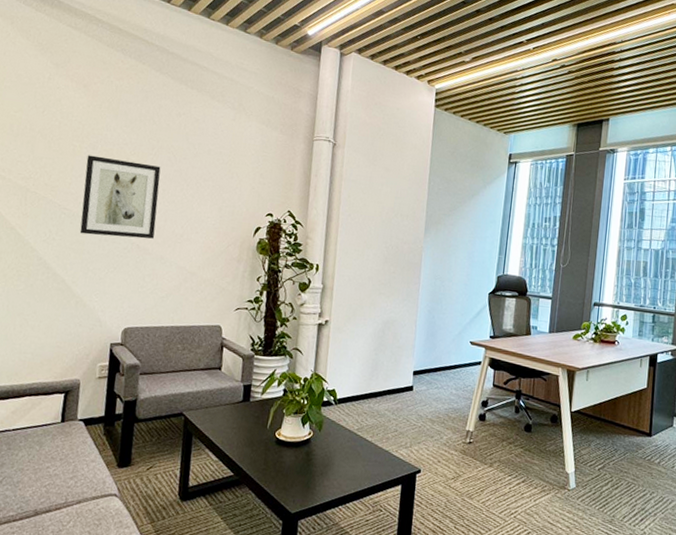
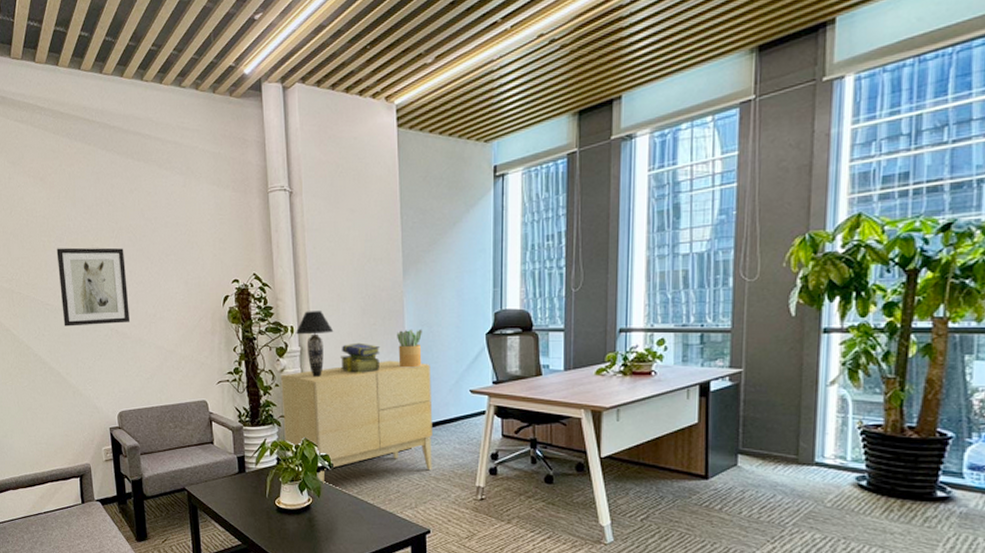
sideboard: none [294,306,439,419] -> present [281,360,433,484]
table lamp: none [320,252,356,316] -> present [296,311,334,378]
stack of books: none [358,287,397,317] -> present [341,342,381,374]
potted plant: none [411,281,435,316] -> present [397,329,422,368]

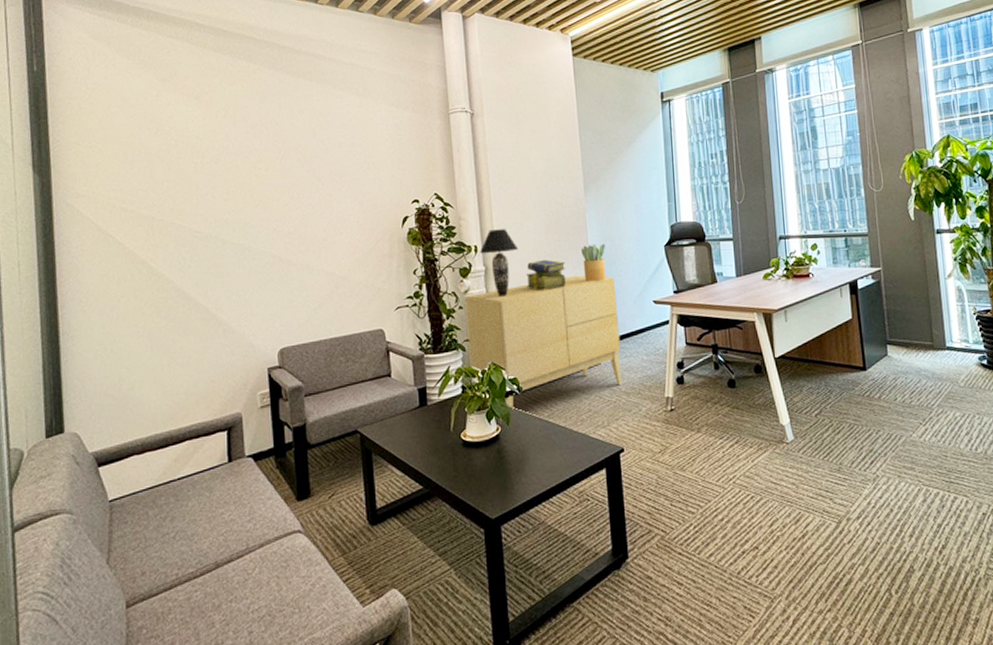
wall art: present [56,247,129,327] -> none [211,169,295,256]

